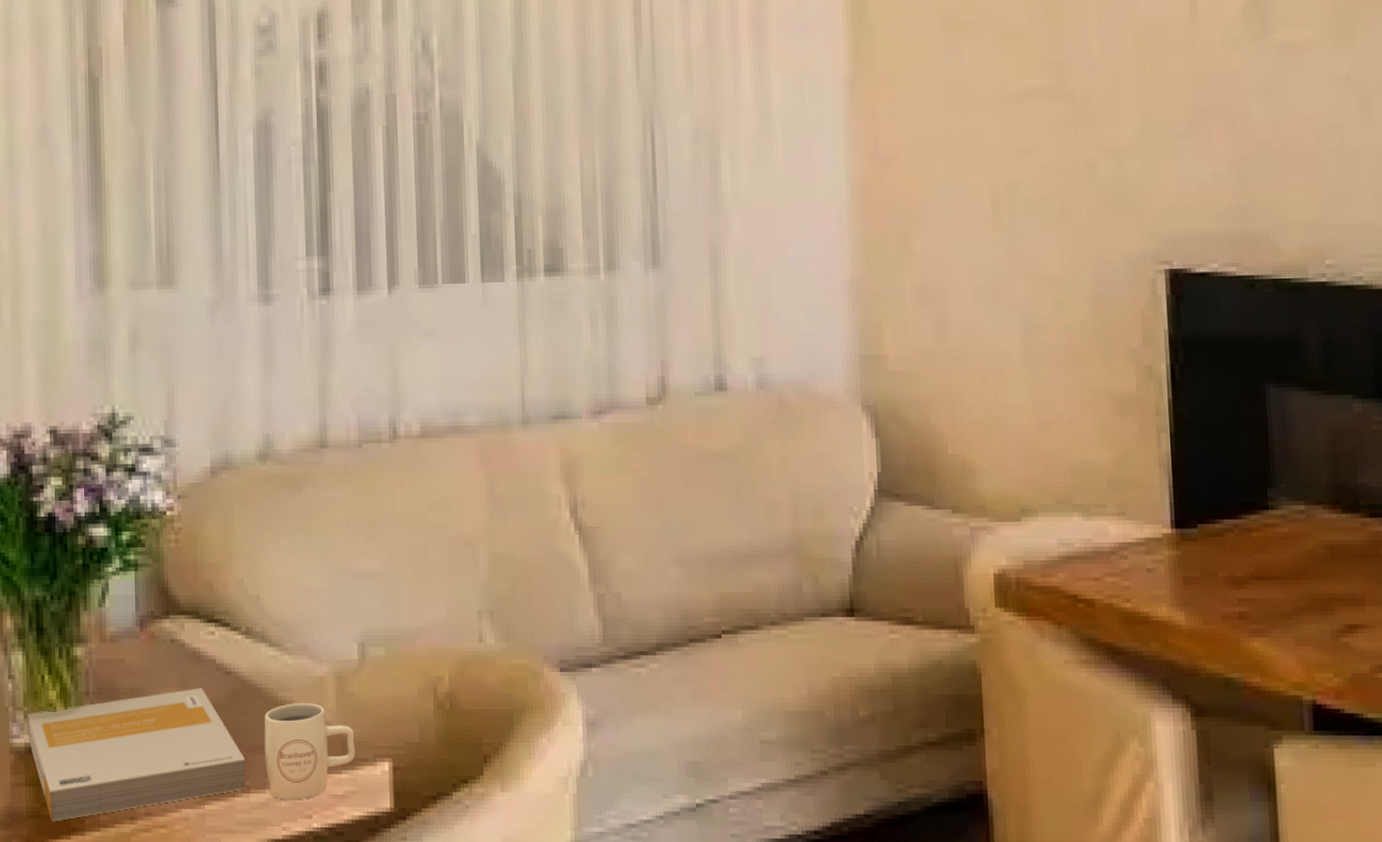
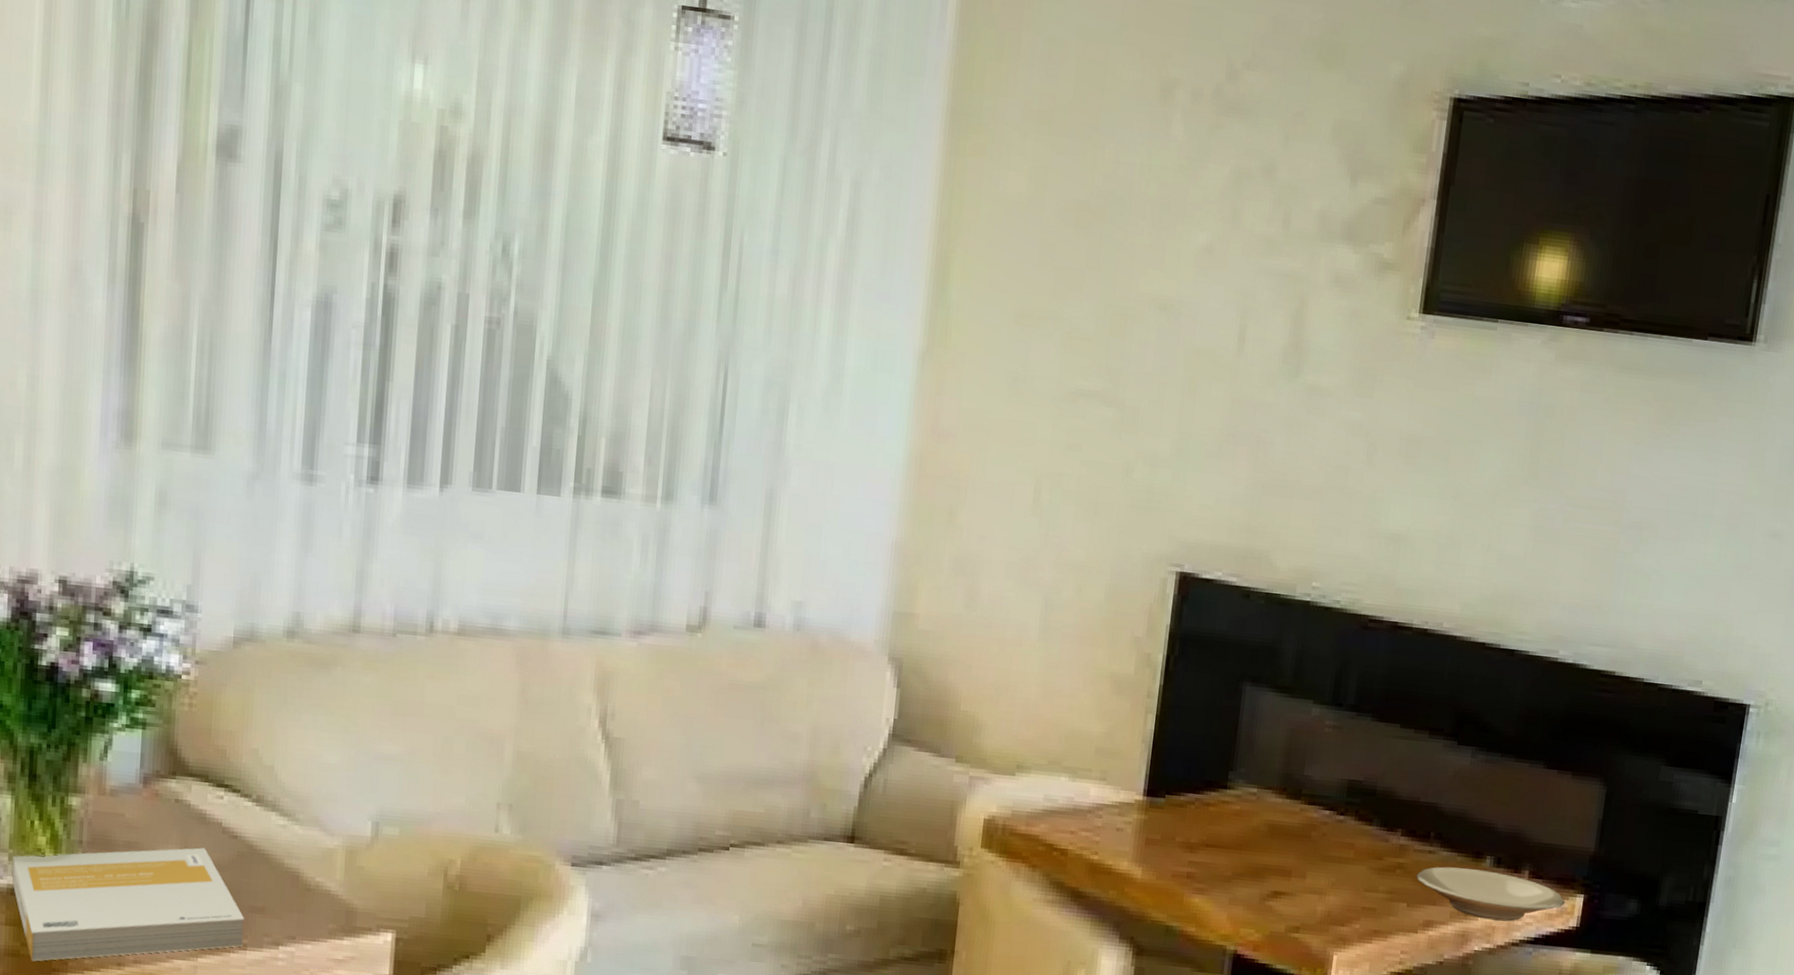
mug: present [264,703,355,800] -> none [265,871,360,961]

